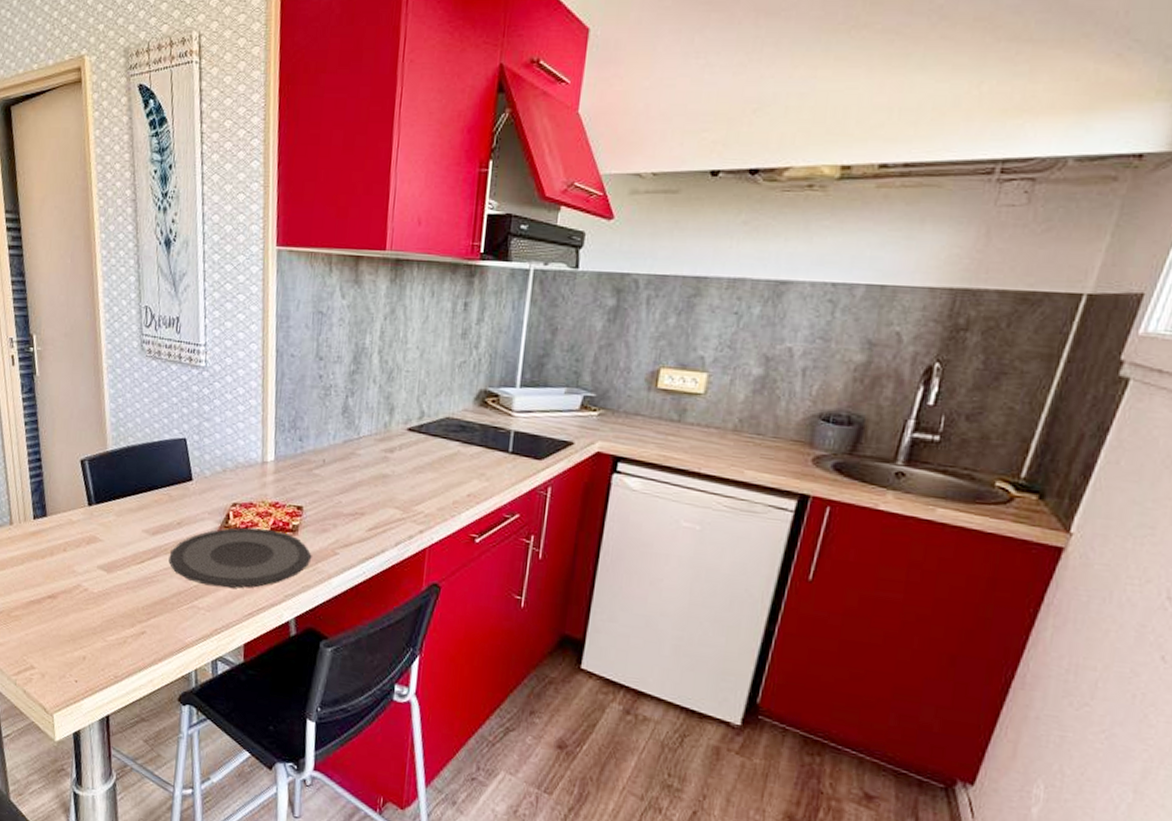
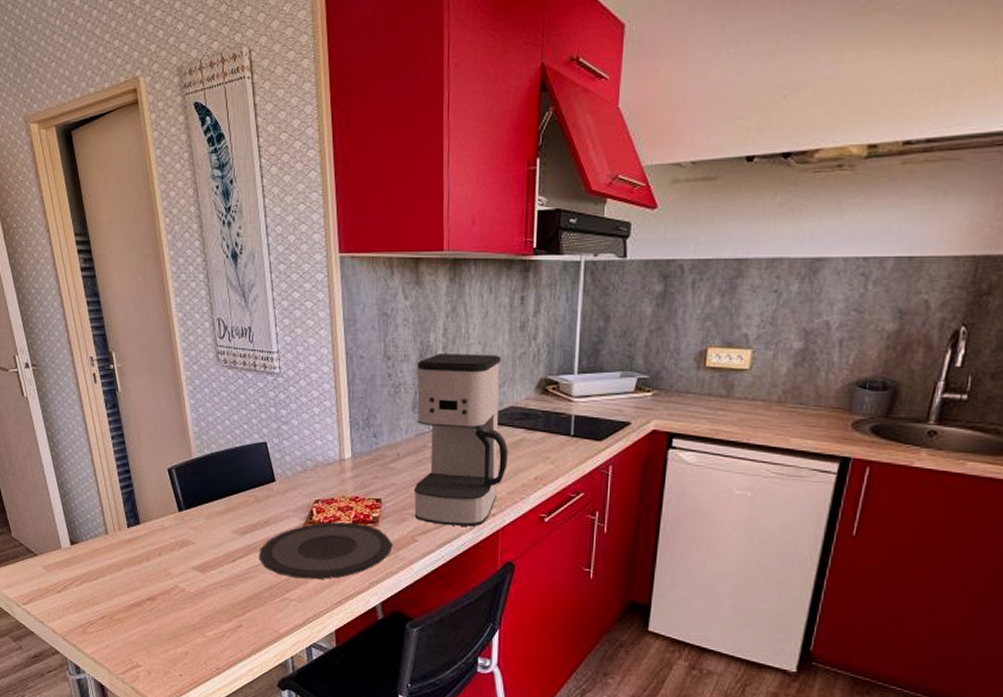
coffee maker: none [336,357,441,542] -> present [413,354,508,526]

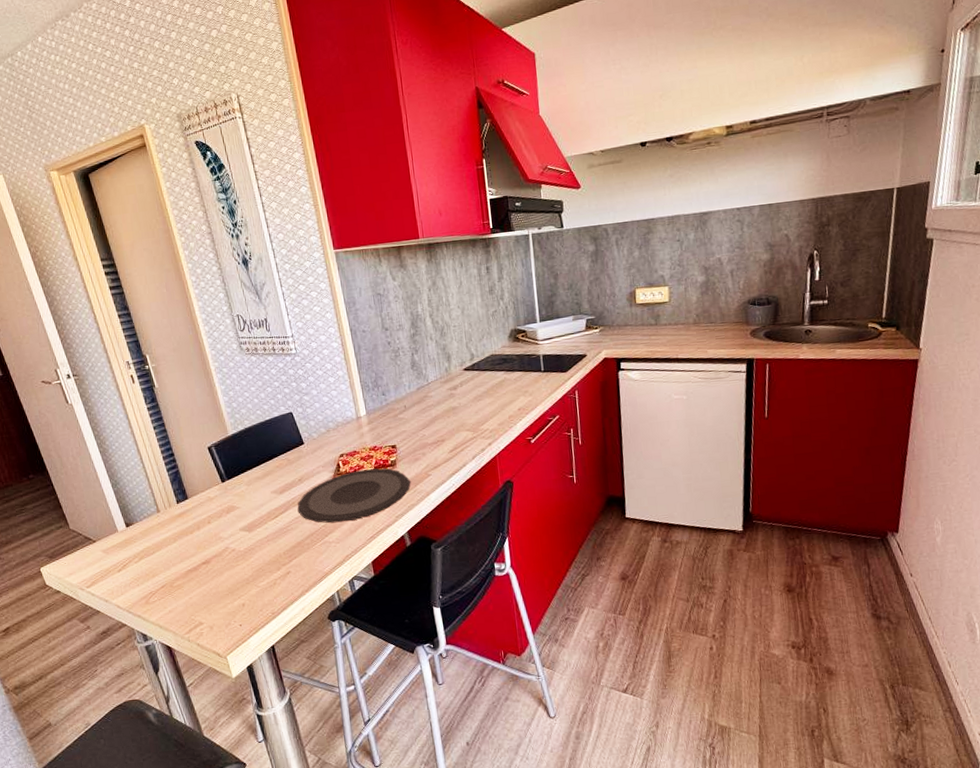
coffee maker: present [413,354,508,526] -> none [410,315,495,459]

